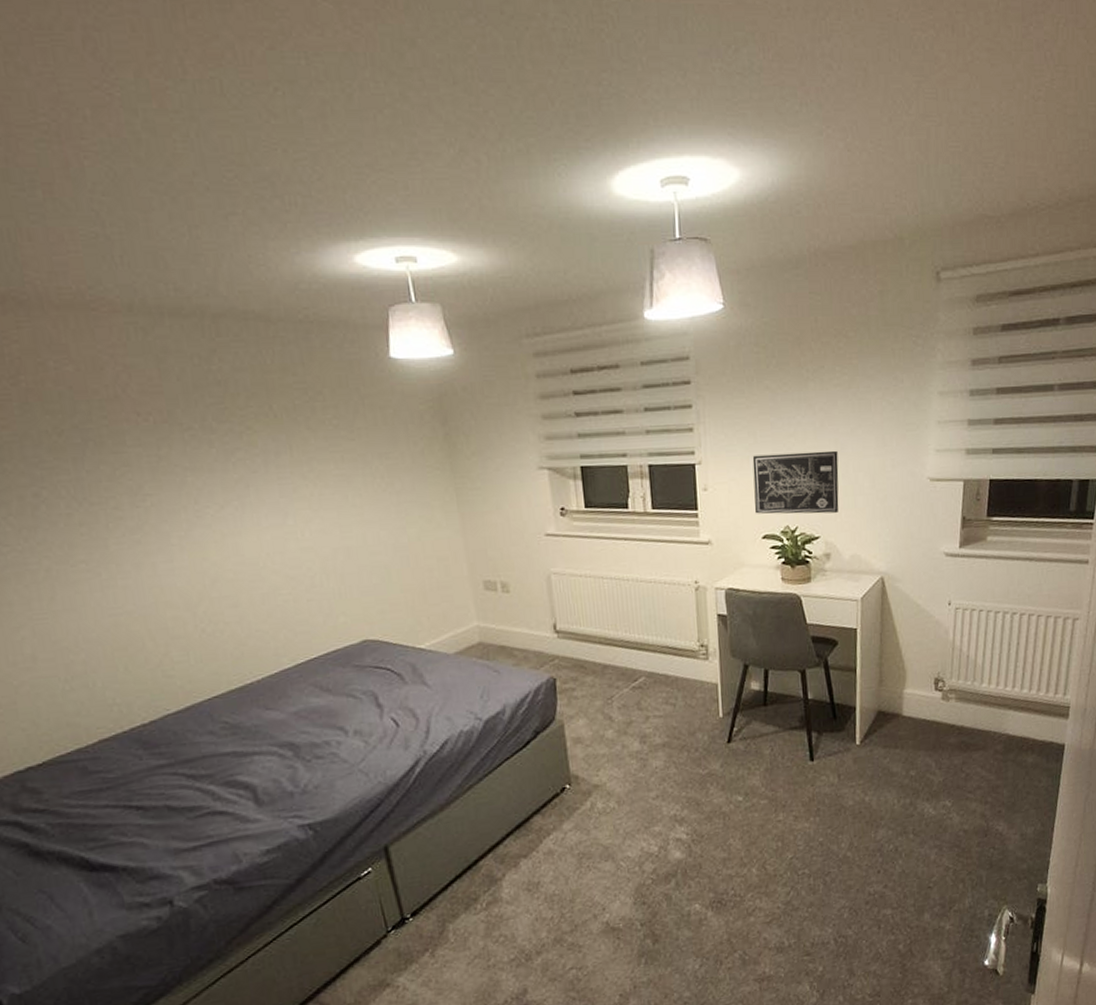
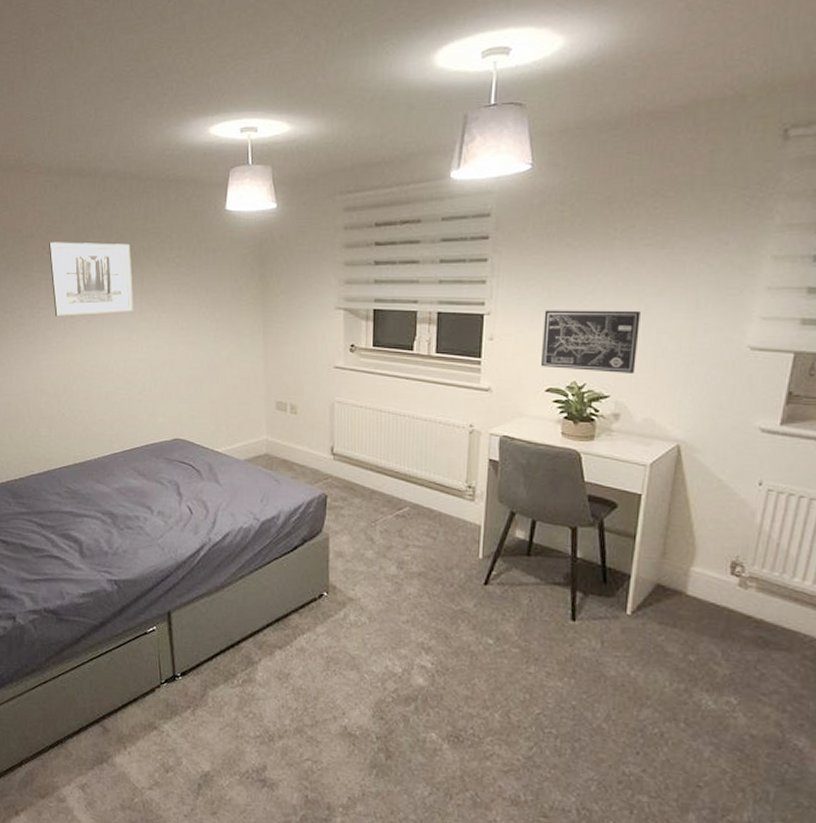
wall art: none [145,403,286,504] -> present [49,242,134,317]

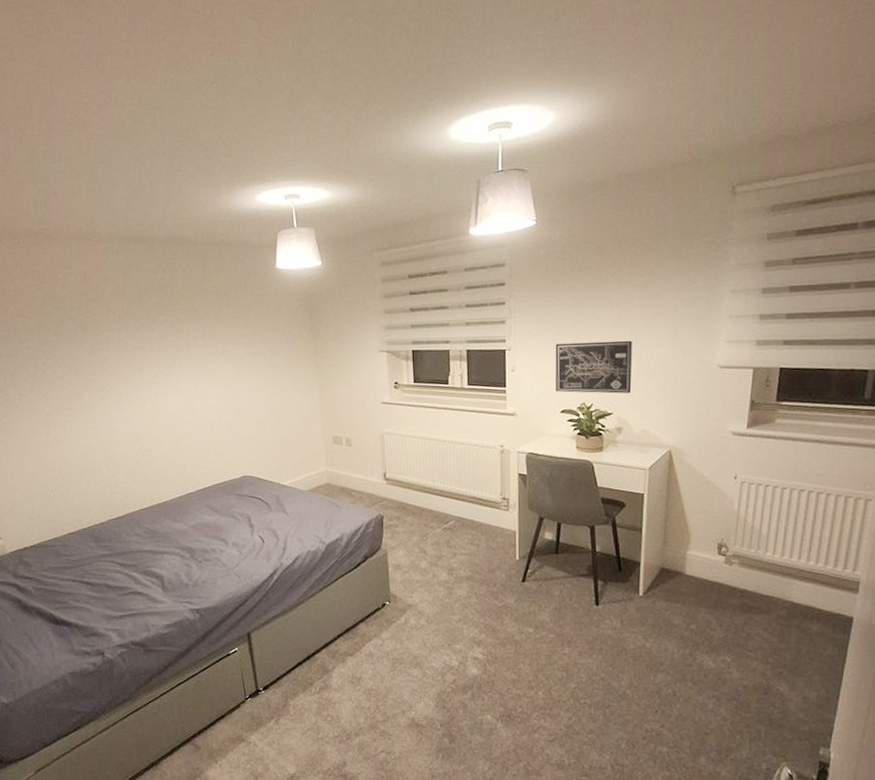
wall art: present [49,242,134,317] -> none [114,302,199,372]

